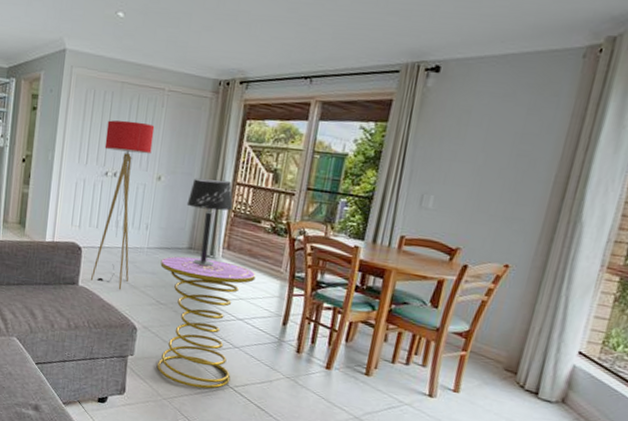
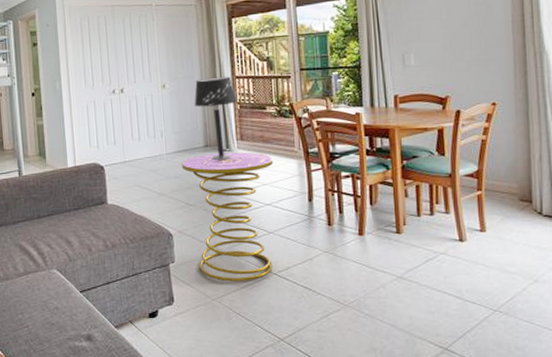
floor lamp: present [91,120,155,290] -> none [105,38,154,201]

